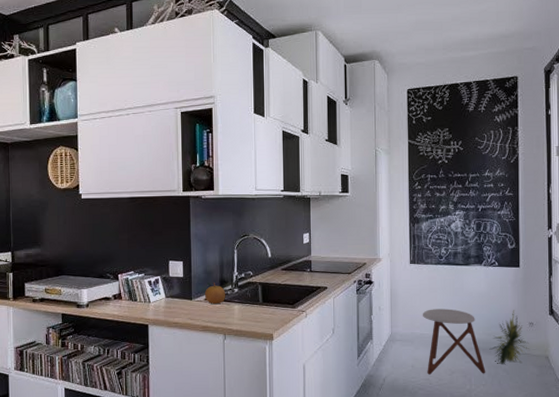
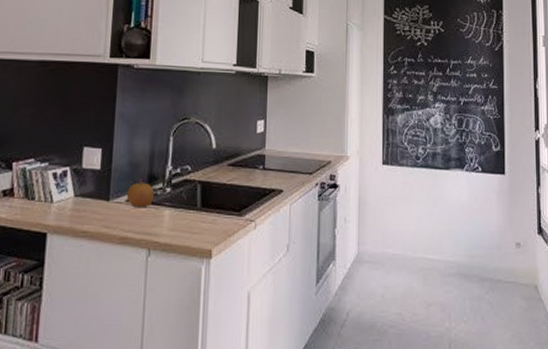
stool: present [422,309,486,375] -> none [395,222,468,308]
plant: present [489,310,529,364] -> none [471,226,516,295]

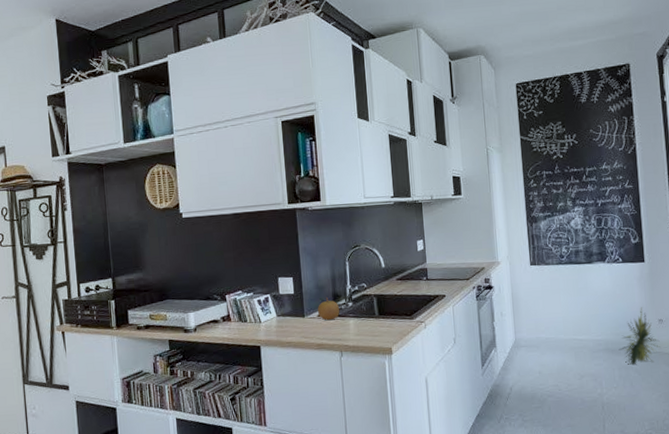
plant: none [471,226,516,295] -> present [618,307,660,365]

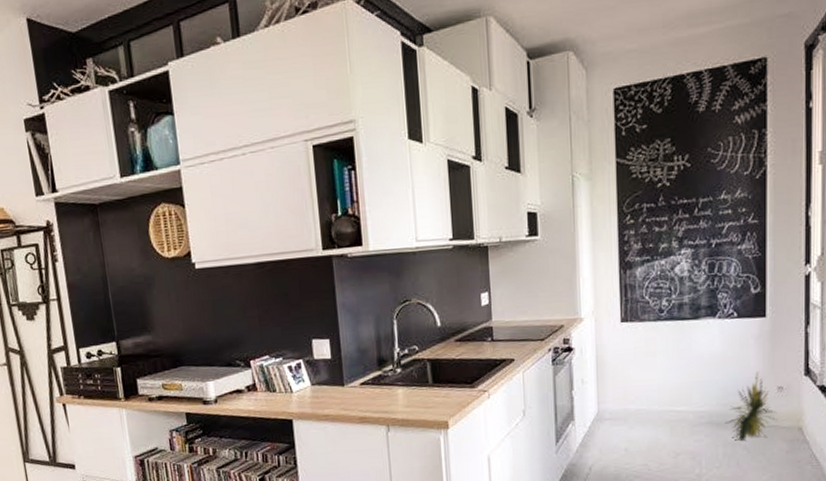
fruit: present [317,298,340,321] -> none [359,363,387,390]

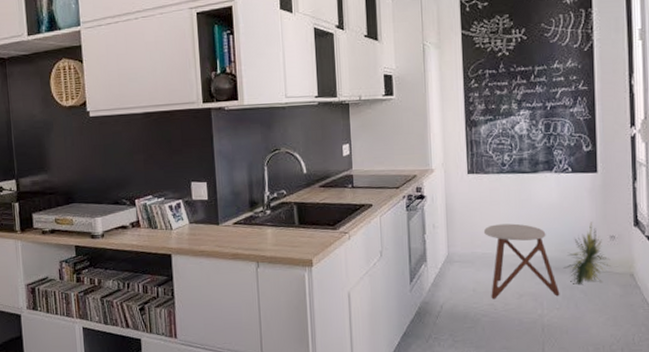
stool: none [637,376,721,459] -> present [483,223,560,299]

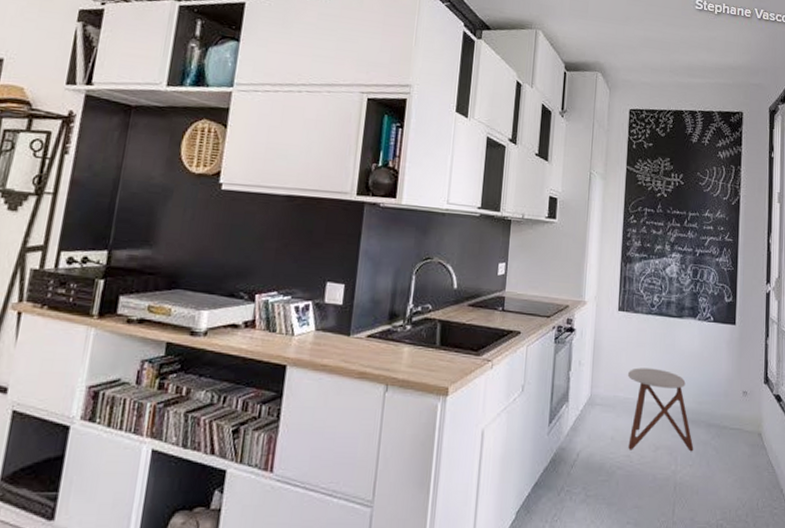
plant: present [563,222,611,284] -> none [699,375,742,440]

